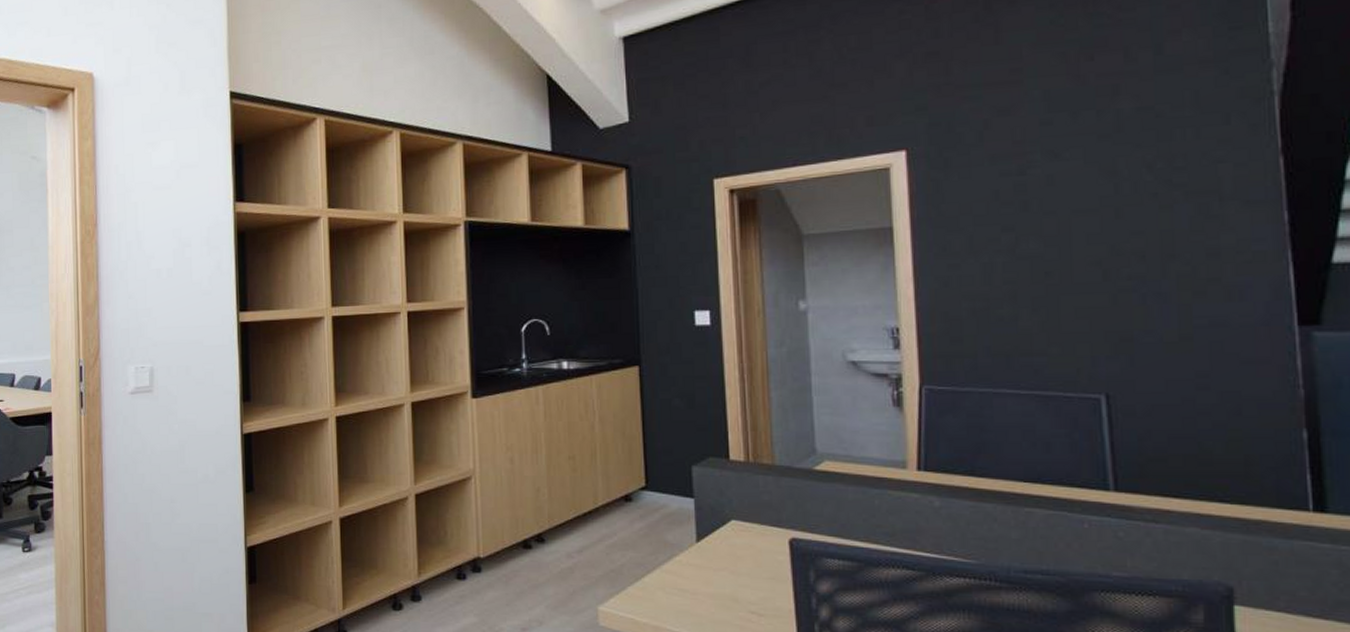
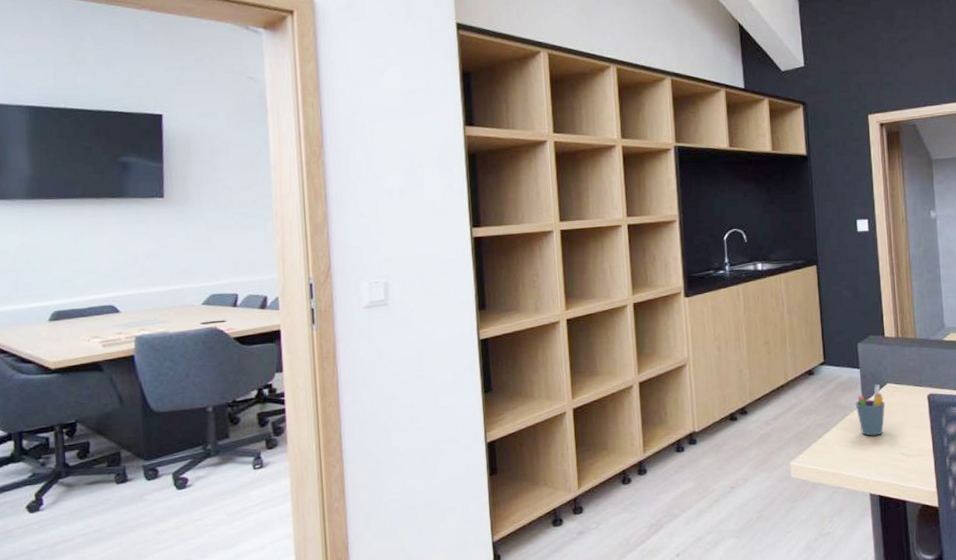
pen holder: none [686,520,729,585] -> present [855,385,886,436]

